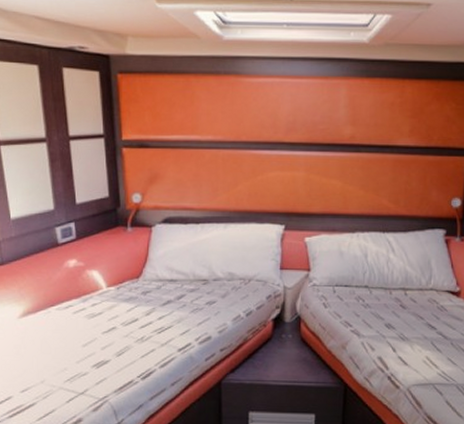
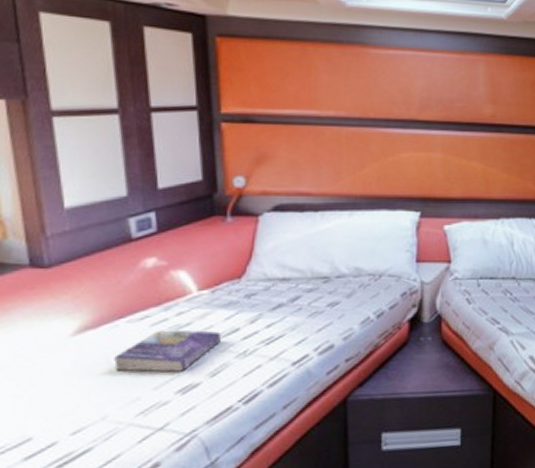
book: none [48,317,125,350] -> present [114,329,222,372]

